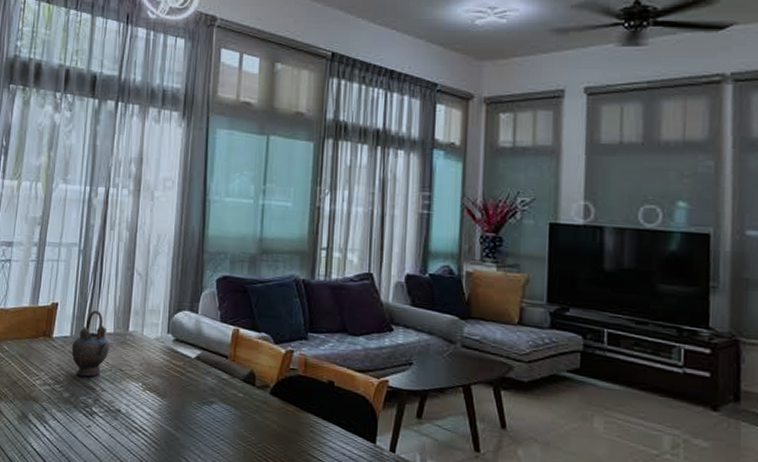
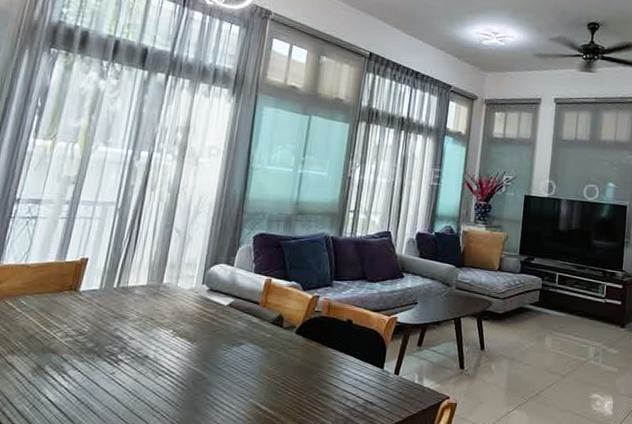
teapot: present [71,310,110,377] -> none [99,265,142,327]

